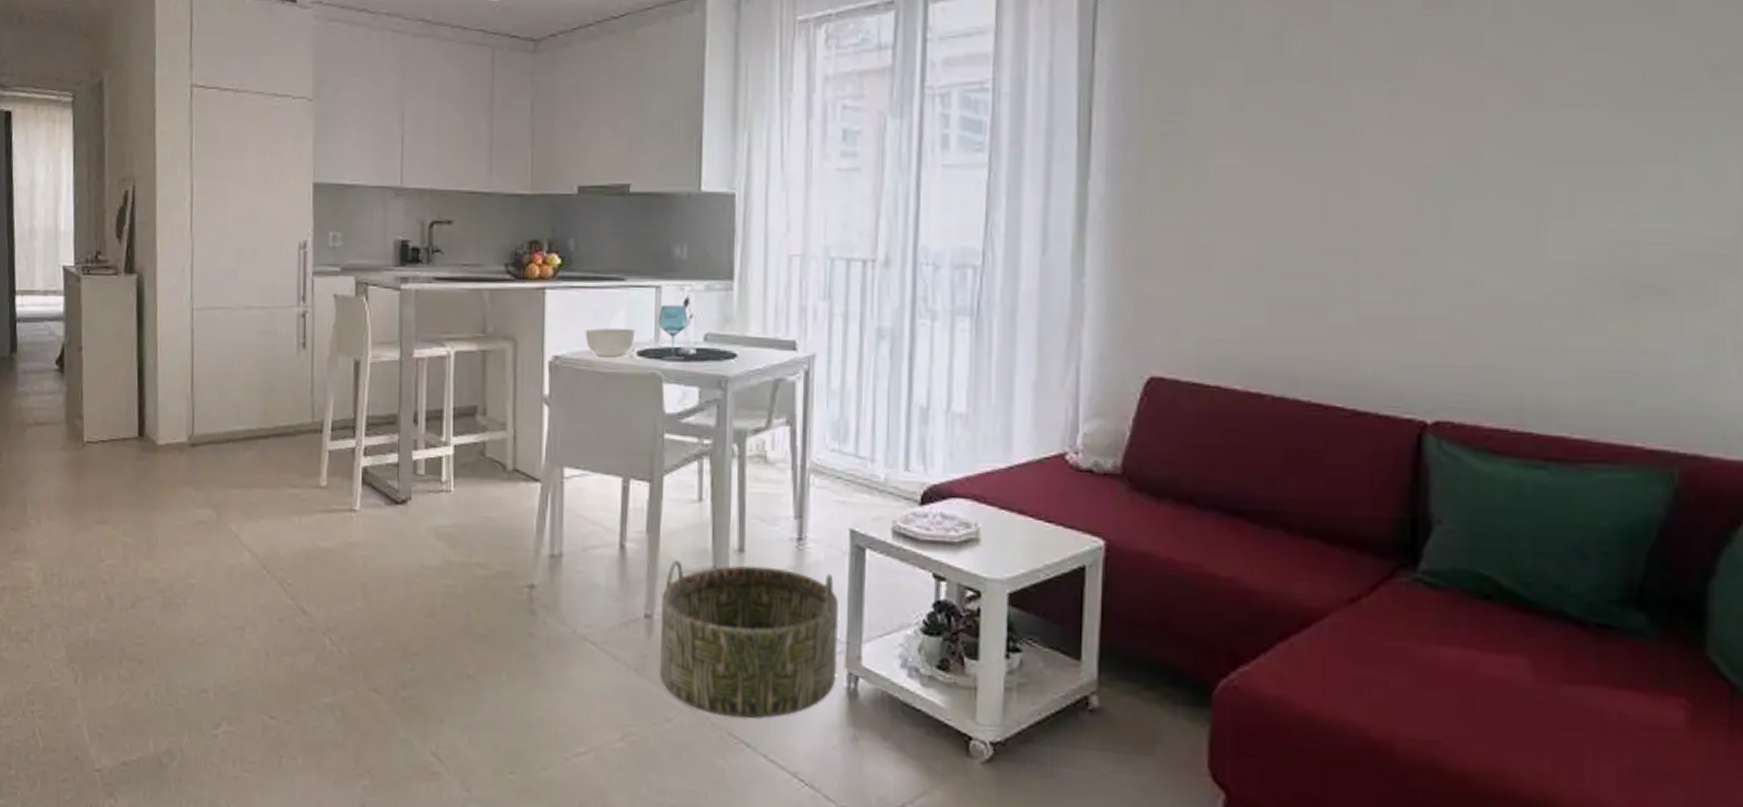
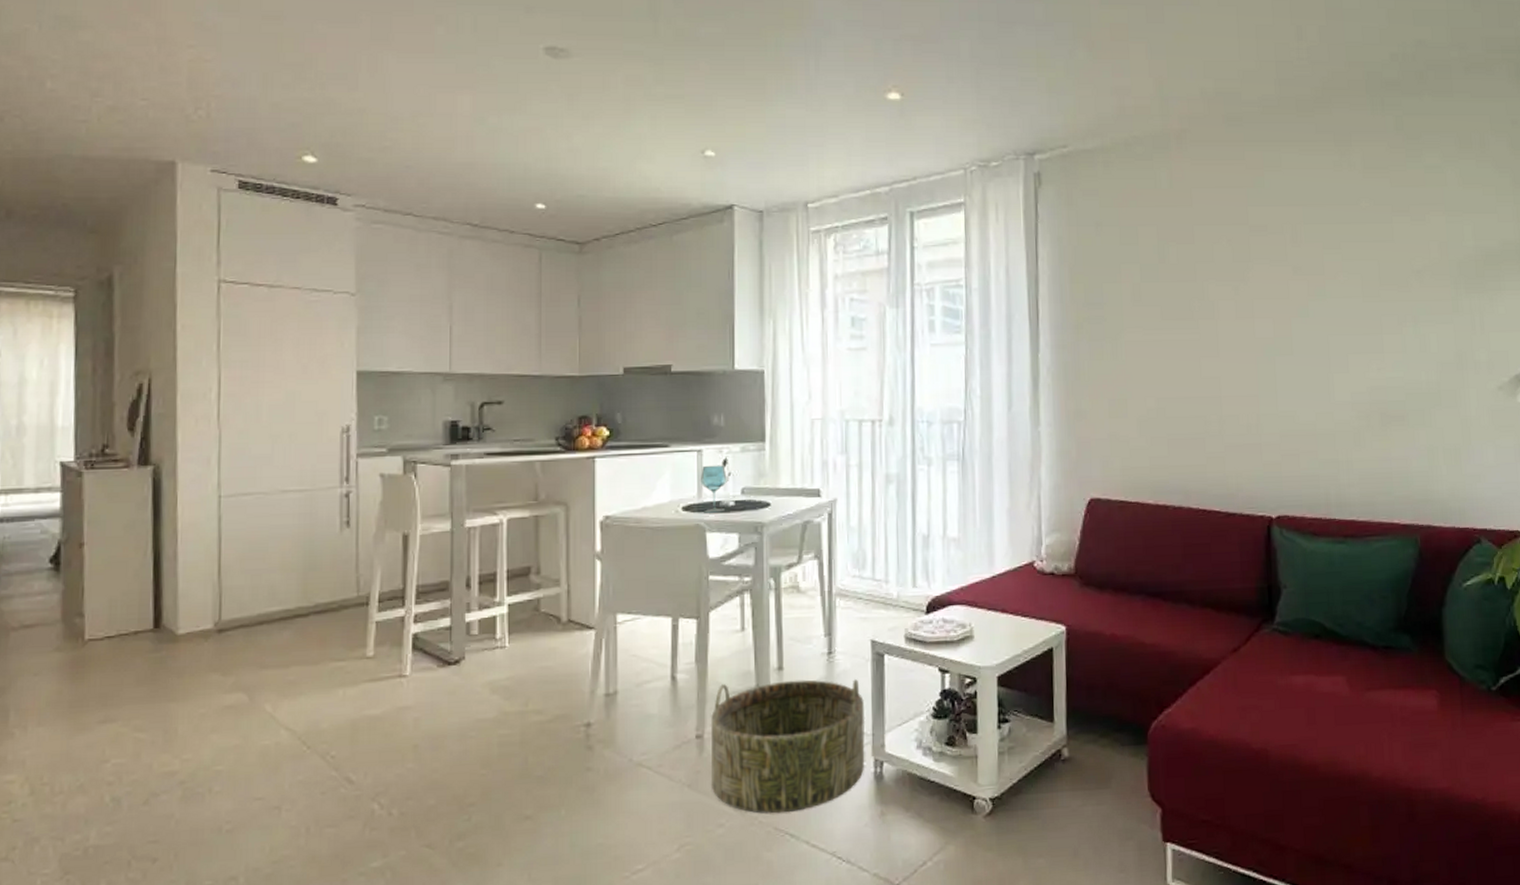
bowl: present [585,328,635,358] -> none [633,488,680,514]

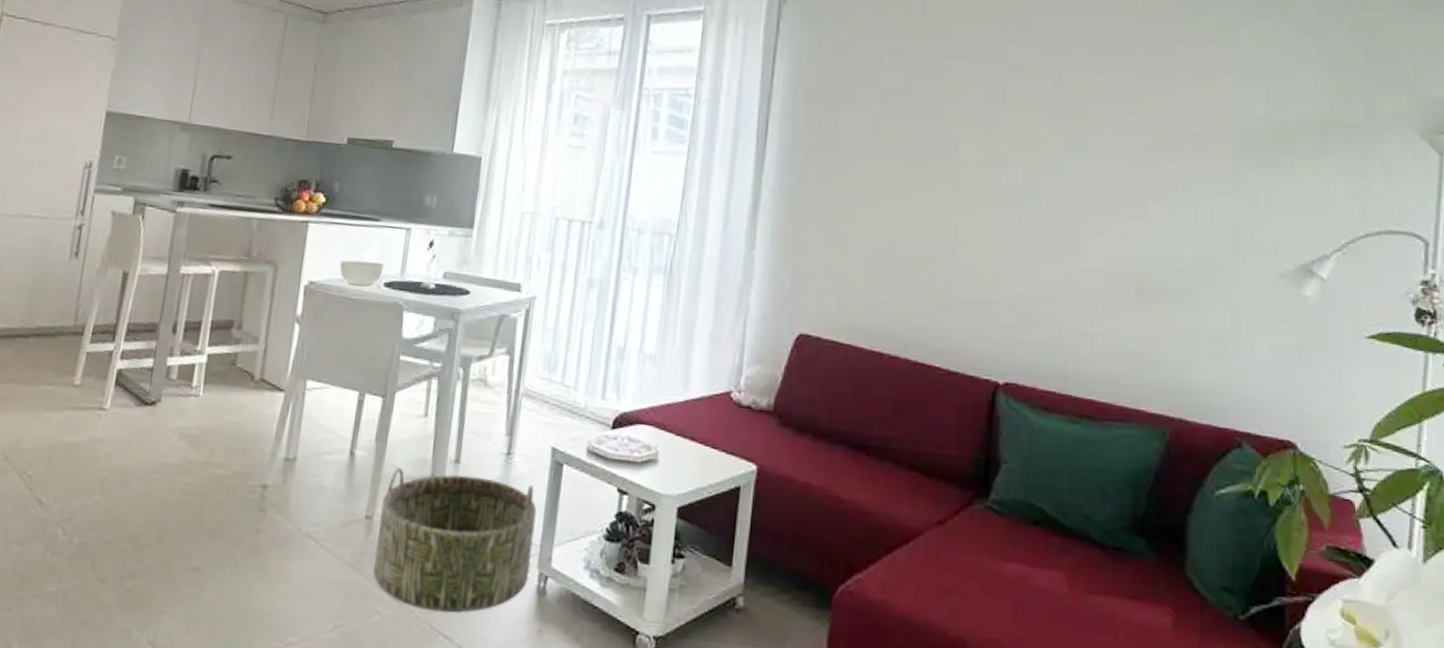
bowl: none [633,488,680,514] -> present [339,260,384,287]
wine glass: present [700,465,727,513] -> none [404,244,432,294]

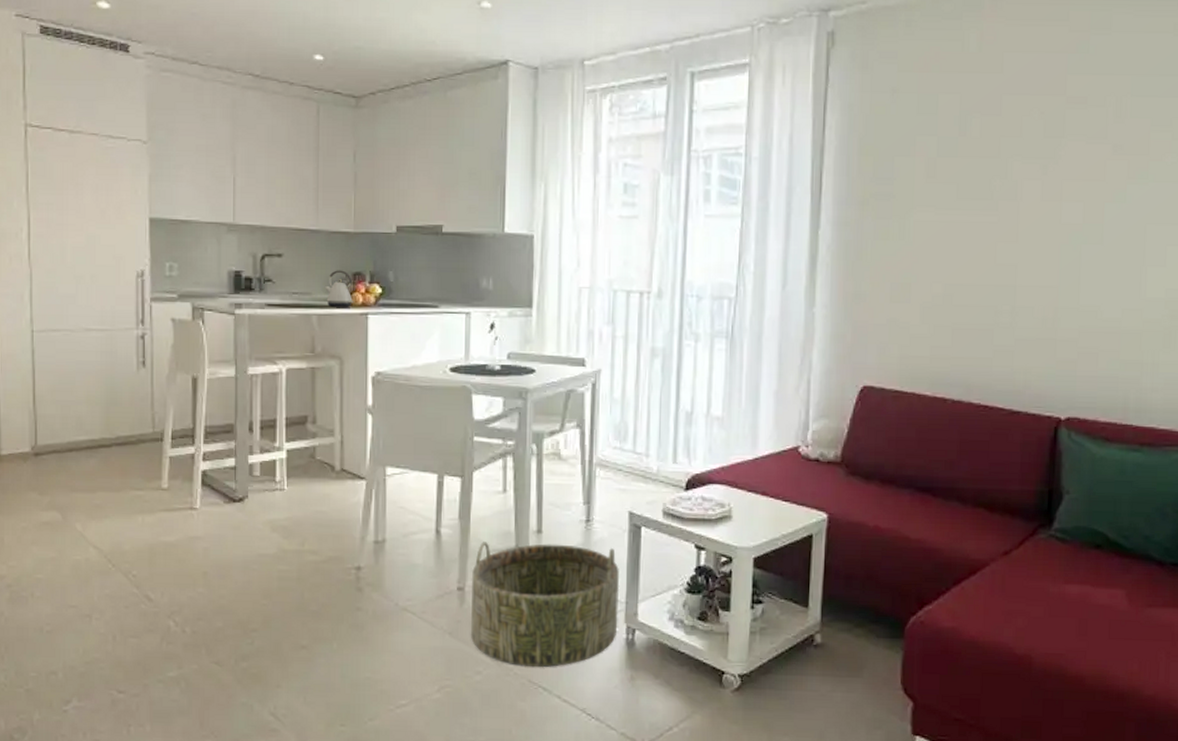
kettle: none [269,176,298,215] -> present [325,270,354,309]
bowl: present [339,260,384,287] -> none [404,348,448,373]

